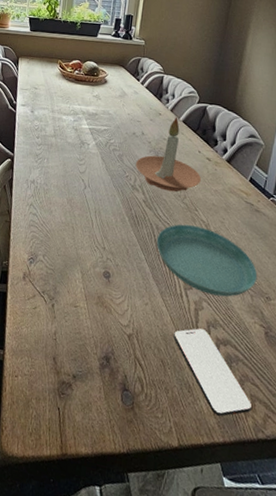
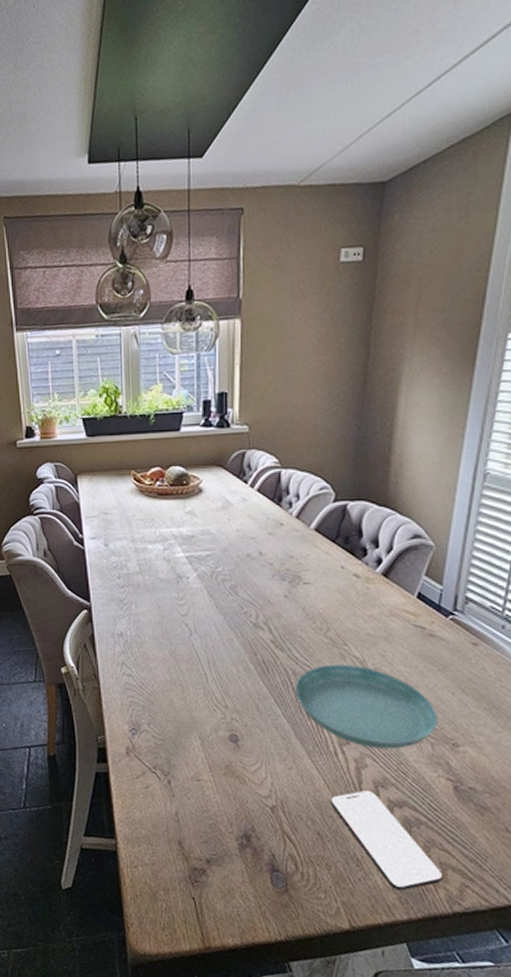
candle holder: present [136,117,201,192] -> none [256,526,348,625]

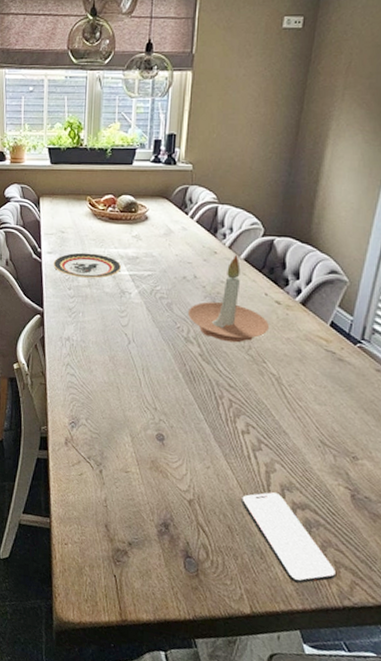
plate: none [98,535,176,563] -> present [53,252,122,279]
candle holder: none [256,526,348,625] -> present [188,255,269,343]
saucer: present [295,664,438,749] -> none [217,378,342,458]

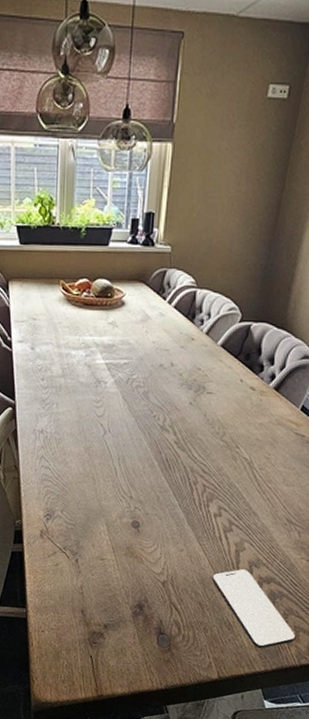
plate: present [53,252,122,279] -> none [25,341,97,368]
candle holder: present [188,255,269,343] -> none [165,342,243,430]

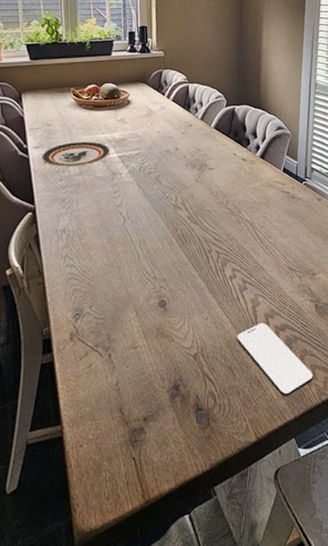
plate: none [25,341,97,368] -> present [41,141,111,167]

